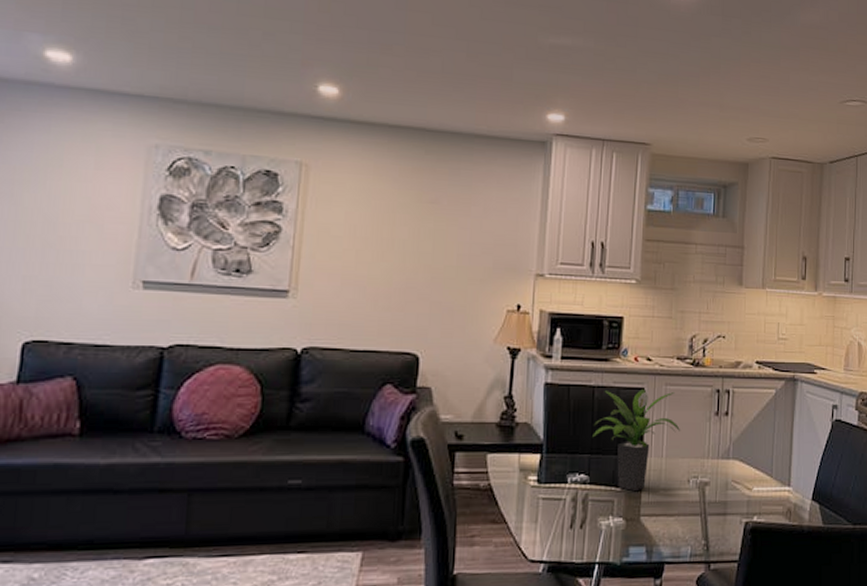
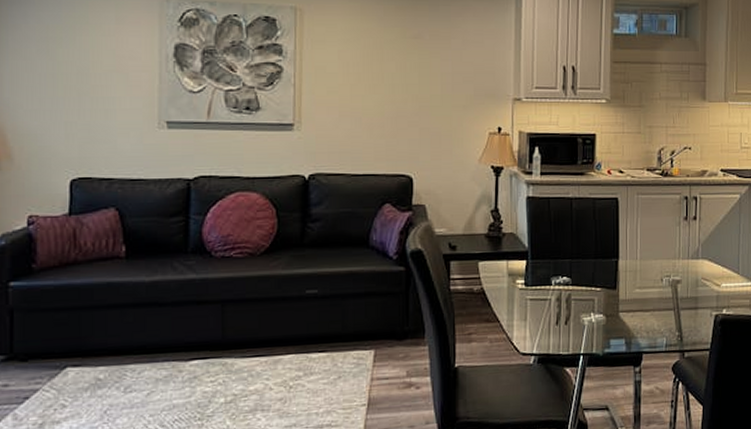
potted plant: present [592,389,681,492] -> none [572,199,653,291]

